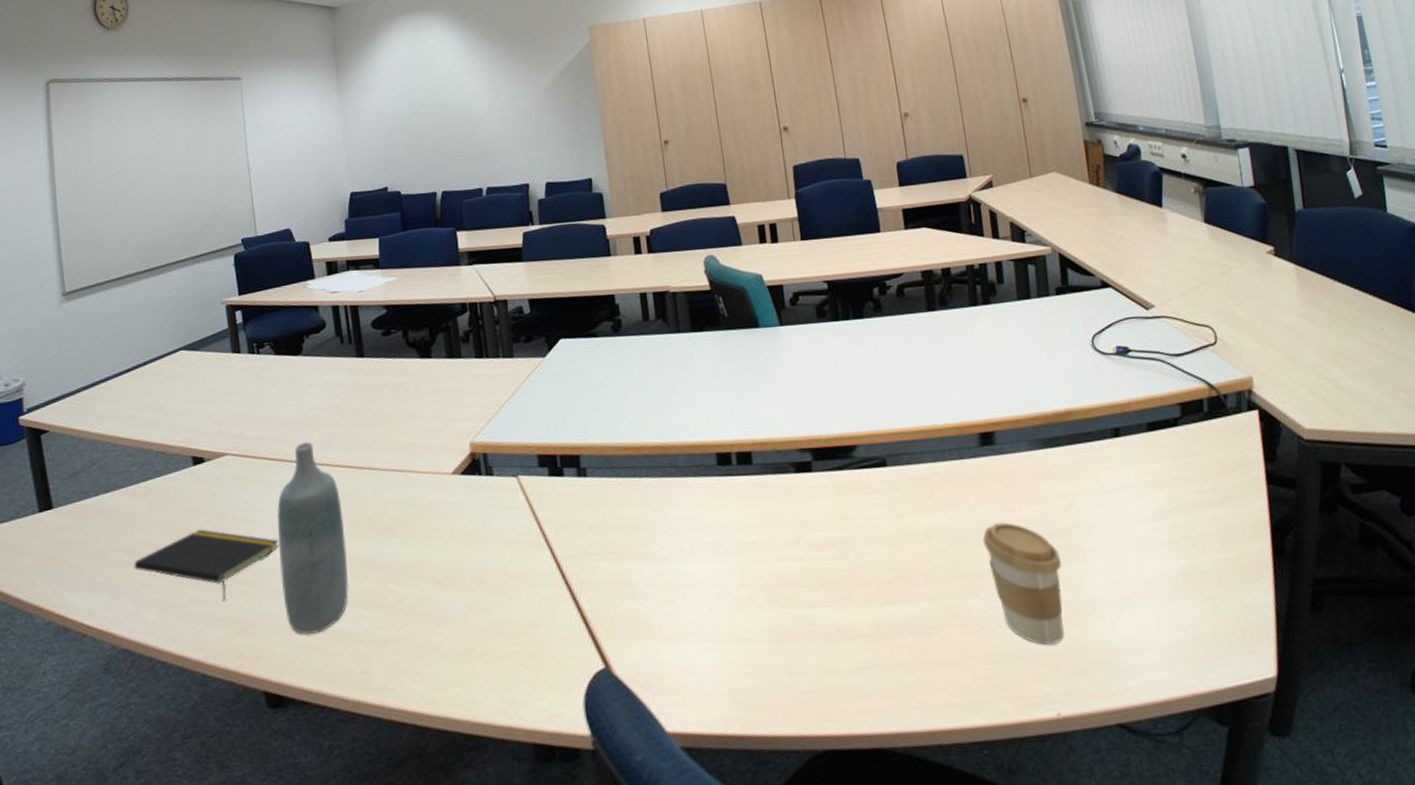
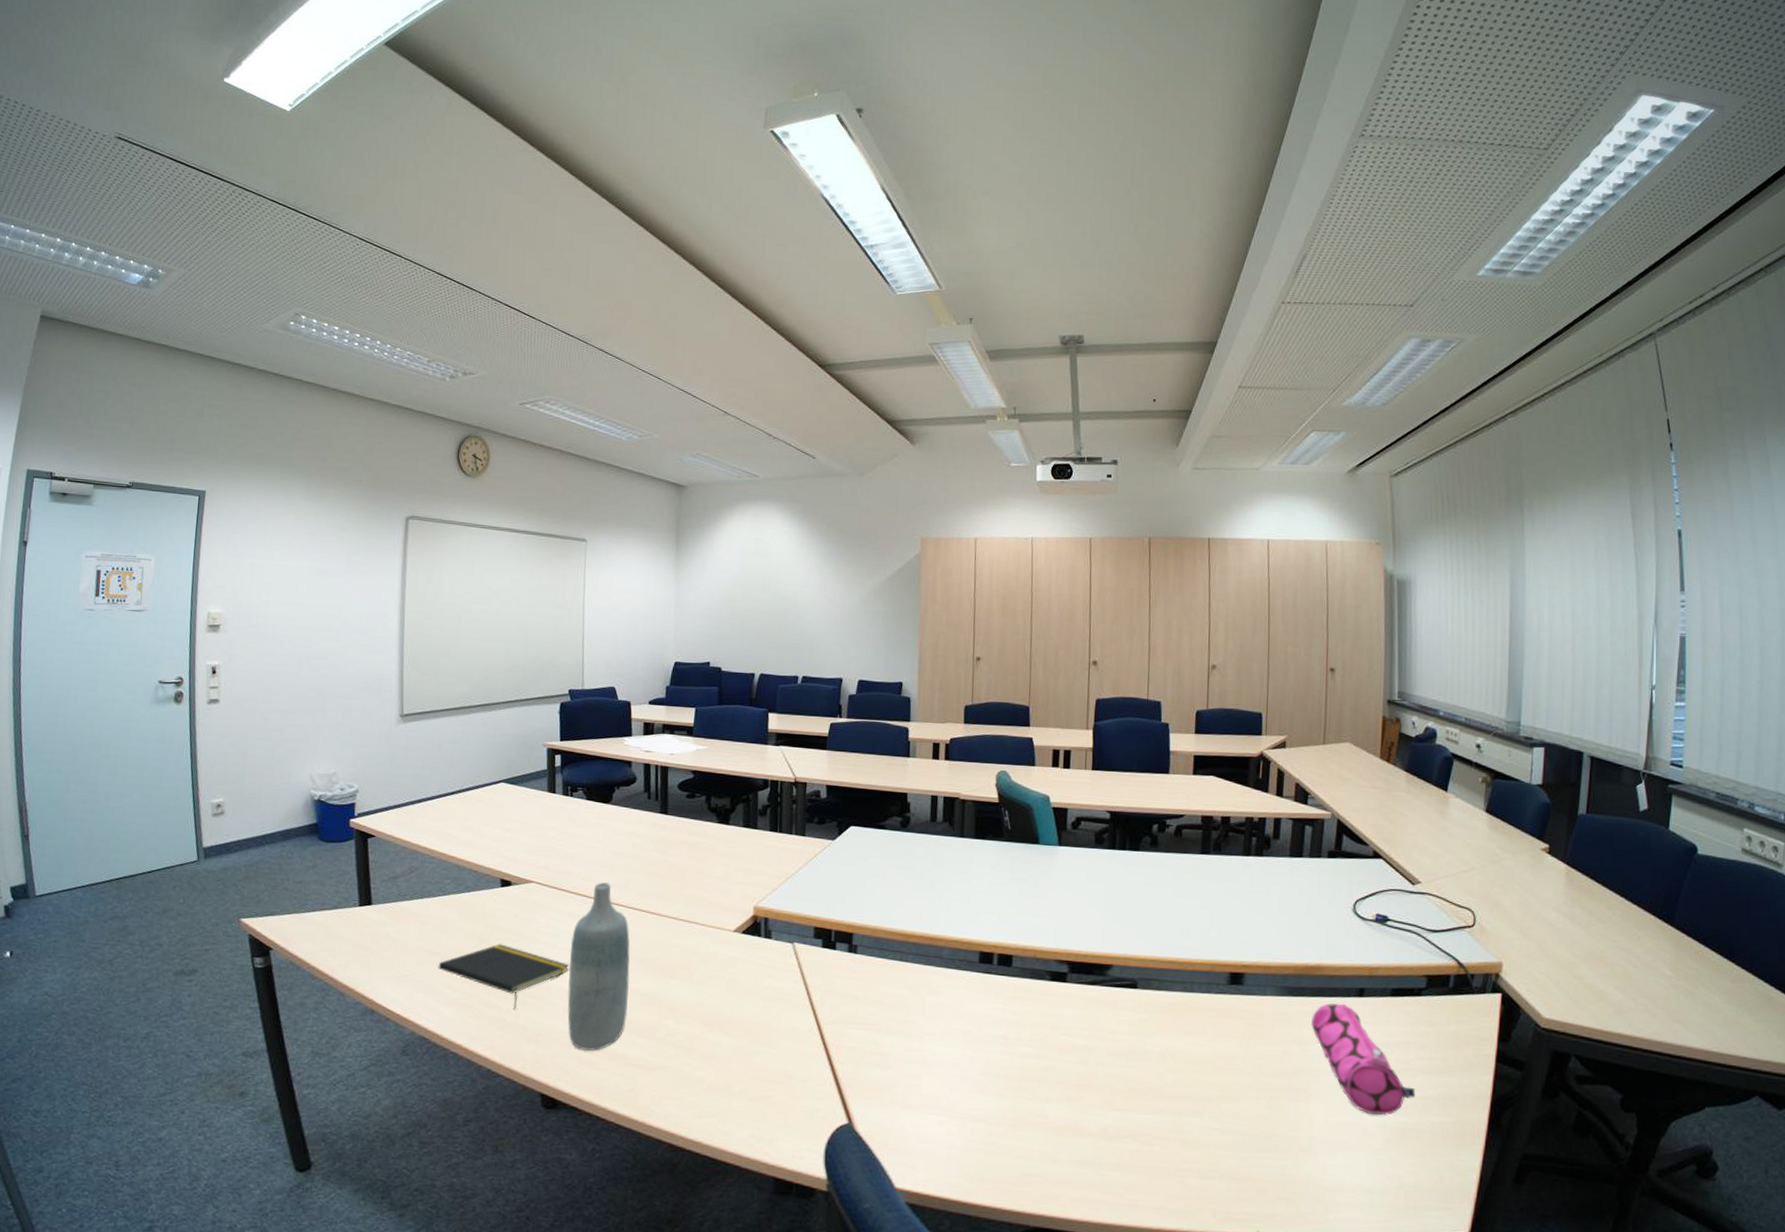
coffee cup: present [983,522,1064,645] -> none [1215,1055,1286,1171]
pencil case: none [1071,447,1193,563] -> present [1311,1003,1416,1115]

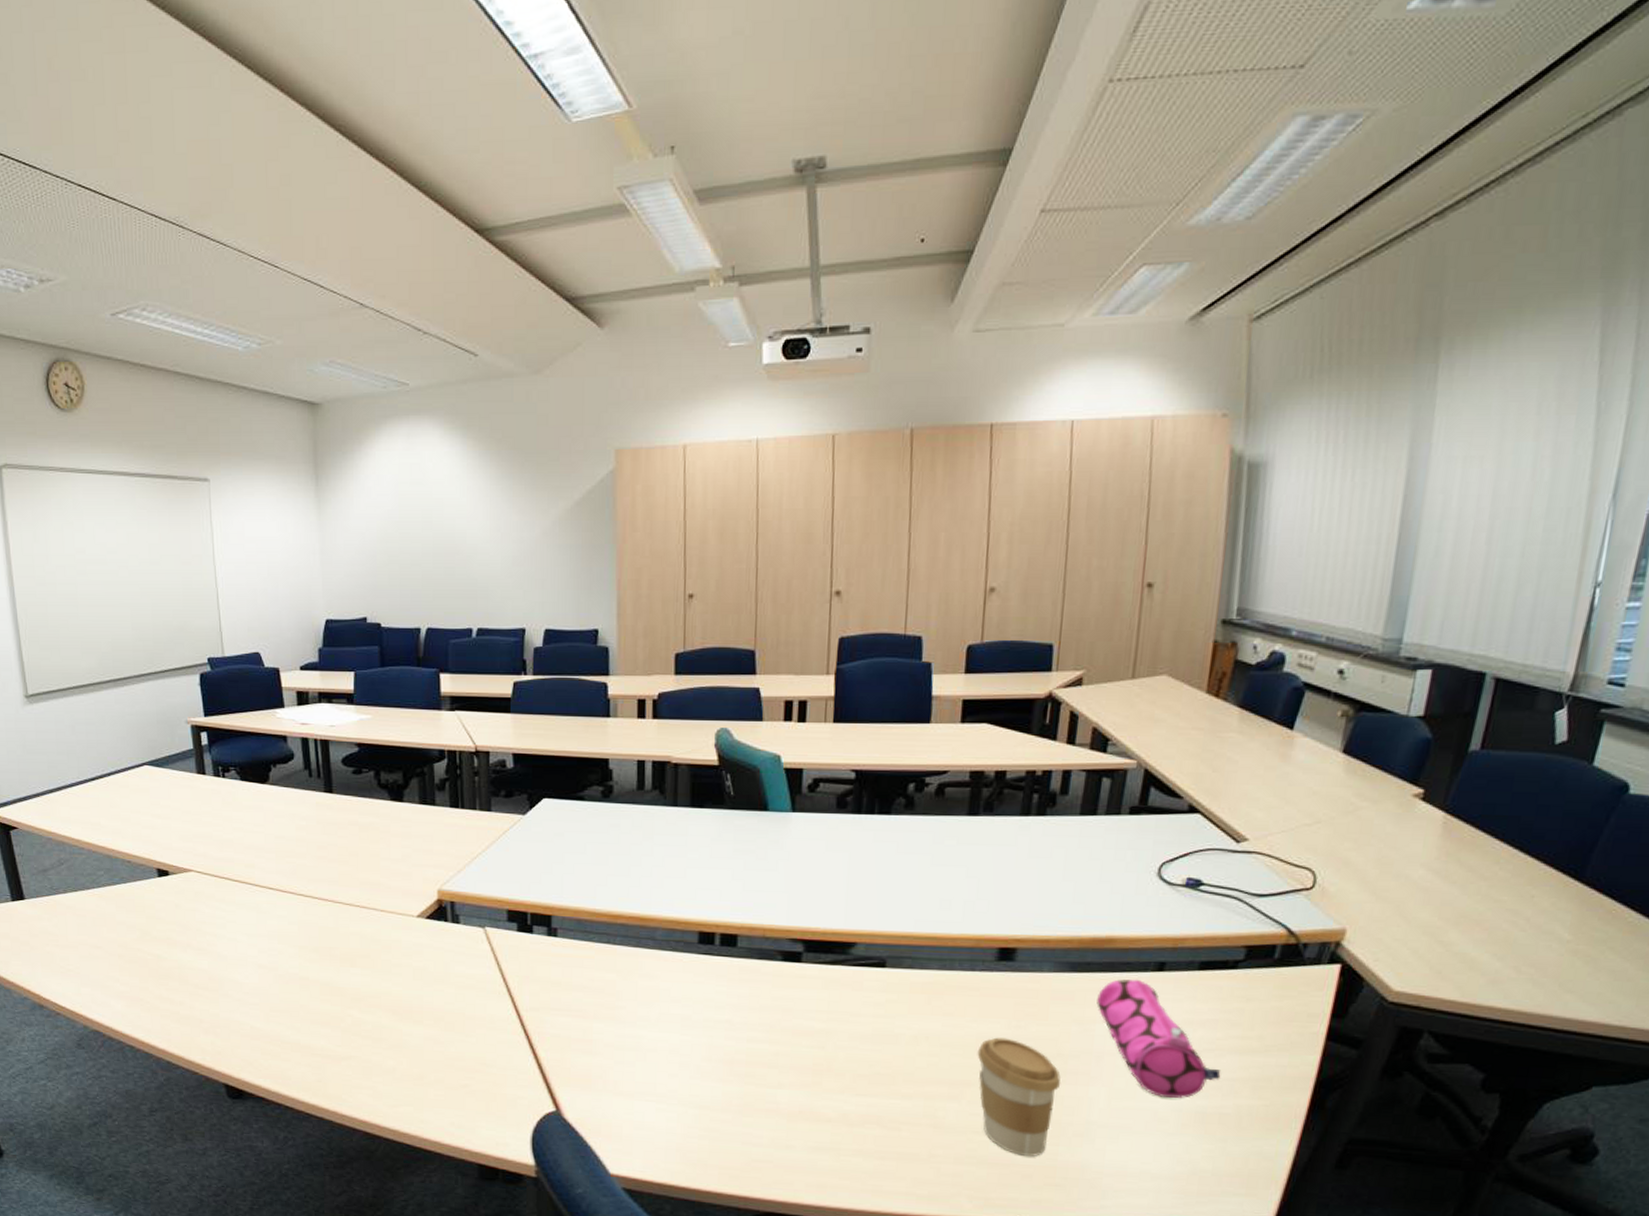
notepad: present [438,944,569,1009] -> none [102,936,240,1001]
bottle: present [567,882,631,1051] -> none [240,869,309,1042]
coffee cup: none [1215,1055,1286,1171] -> present [977,1037,1061,1156]

